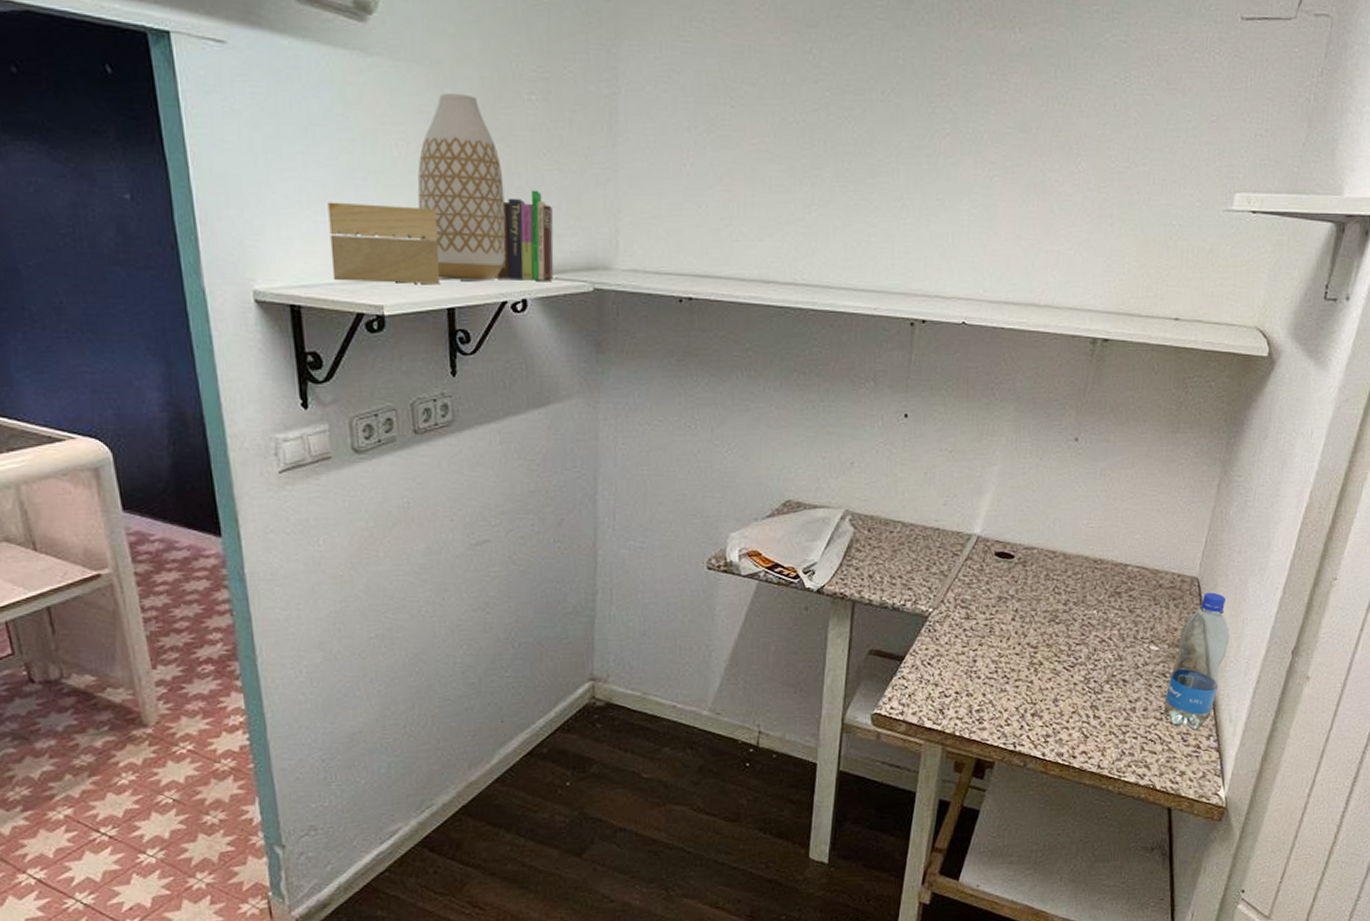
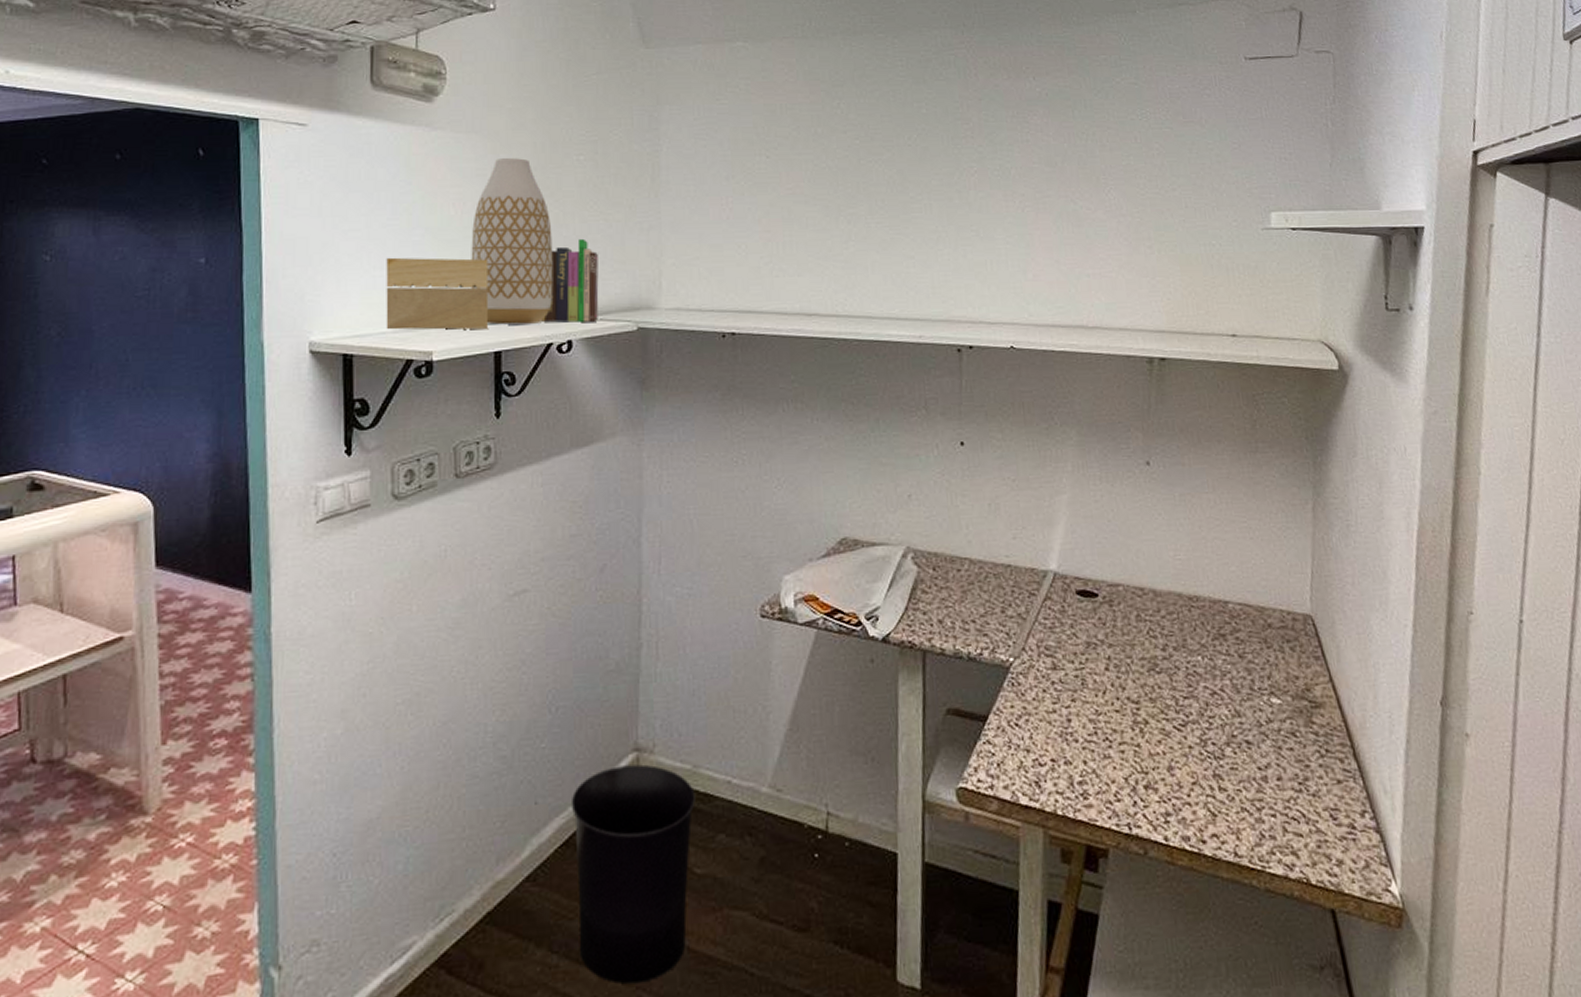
waste bin: none [533,691,644,859] -> present [570,764,696,984]
bottle: present [1164,592,1230,731] -> none [1300,632,1364,806]

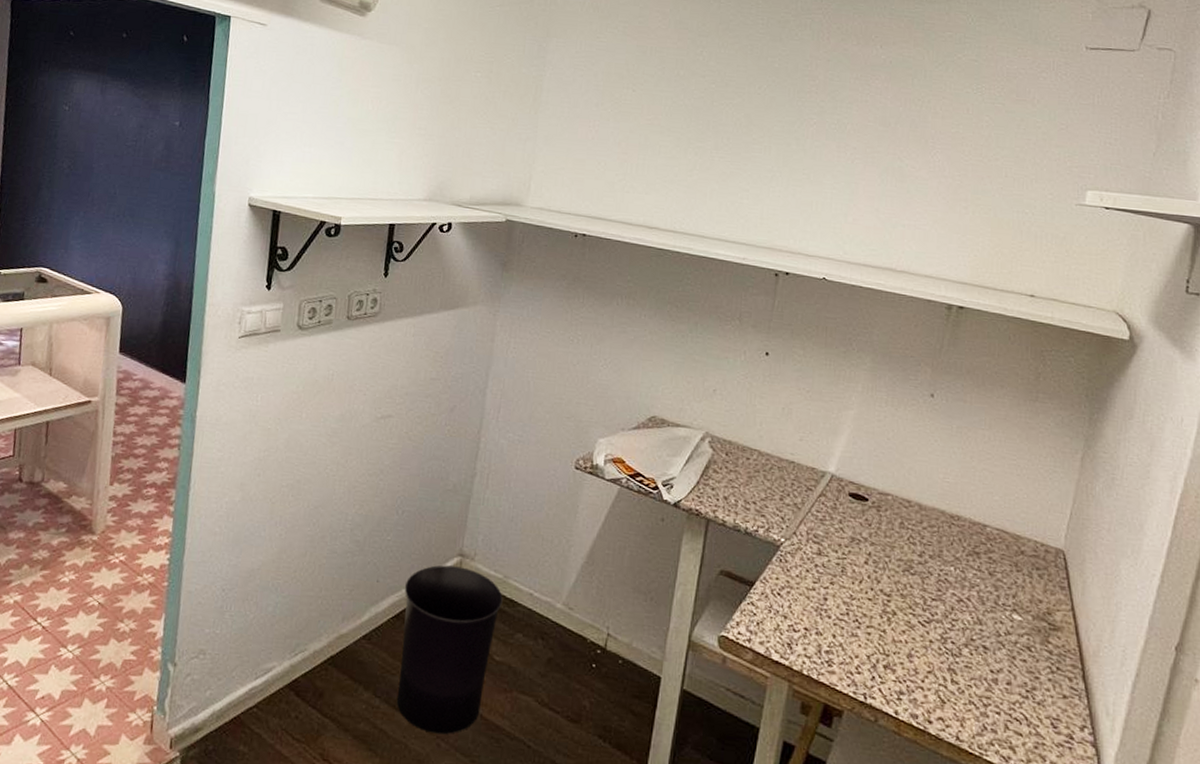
decorative box: present [386,257,489,330] -> none [308,138,394,205]
vase: present [471,158,553,325] -> none [377,68,447,206]
books: present [541,238,599,323] -> none [429,141,482,210]

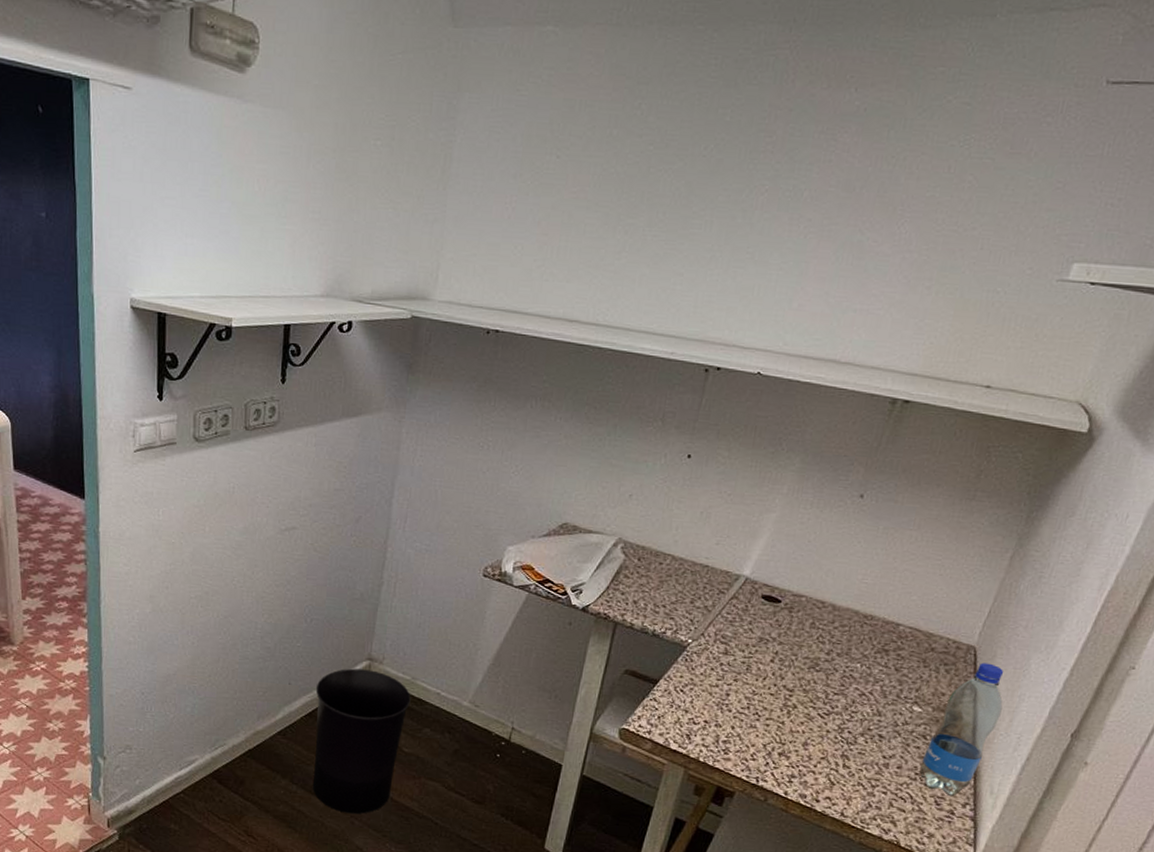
bottle: none [1030,567,1101,718] -> present [919,662,1004,797]

